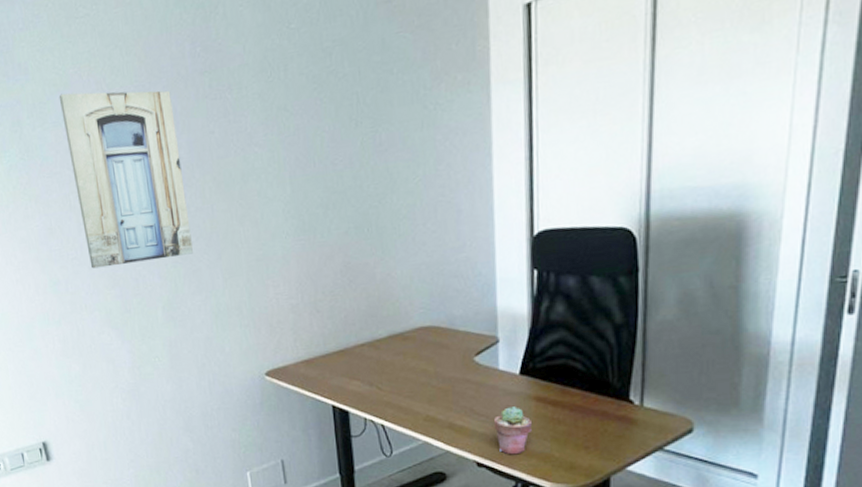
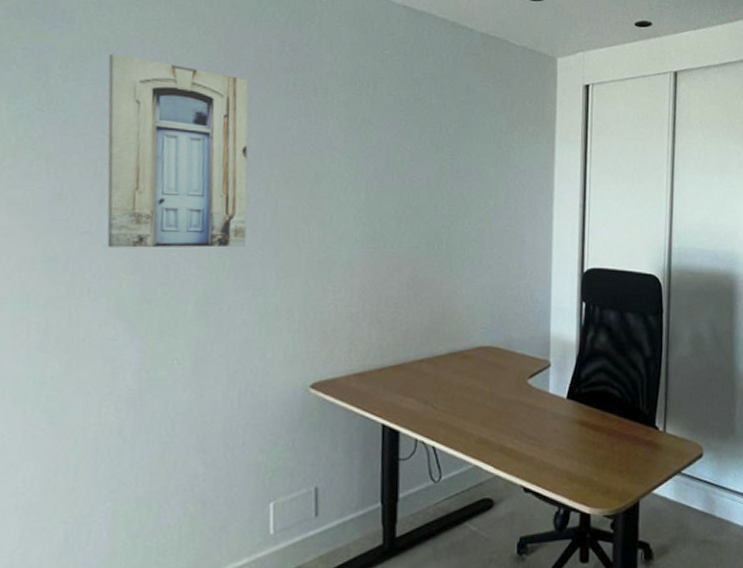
potted succulent: present [493,407,533,455] -> none [541,430,576,479]

